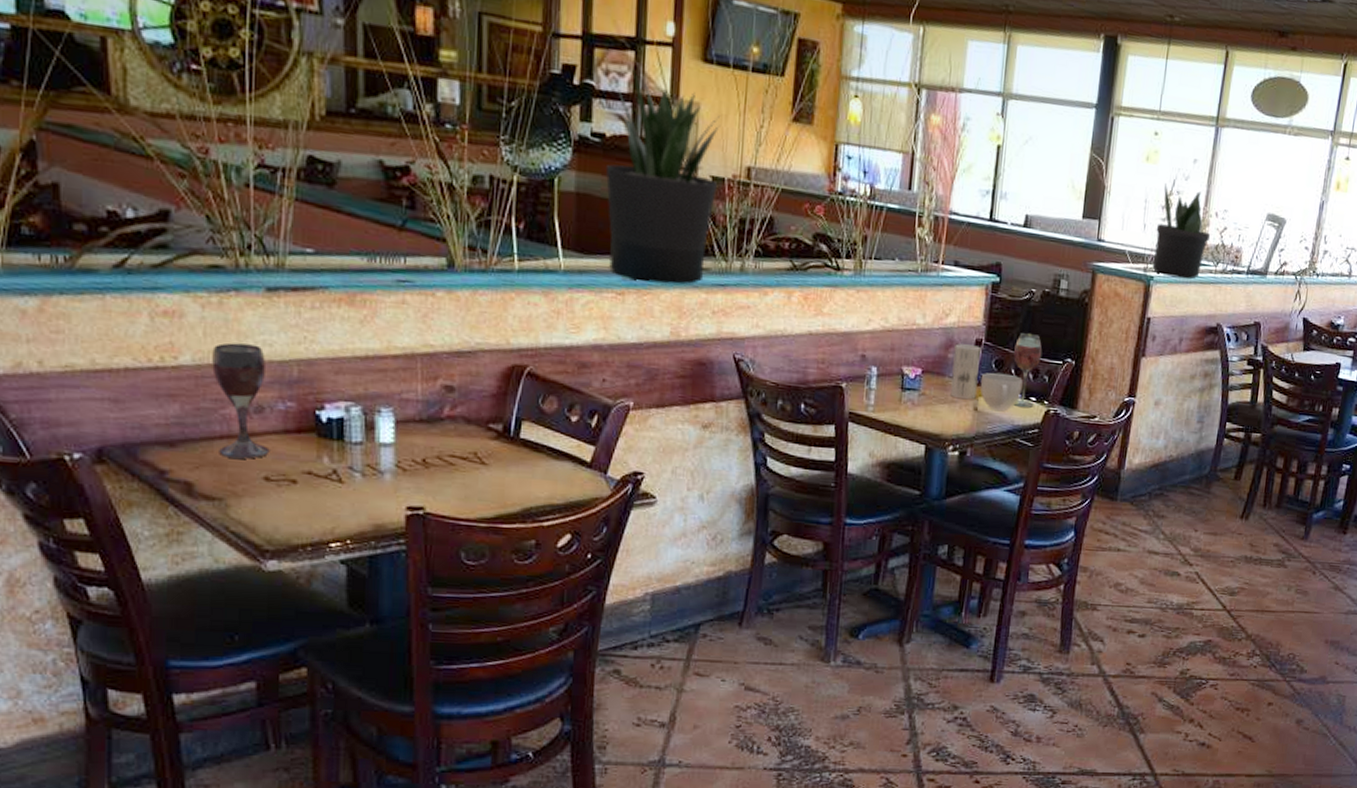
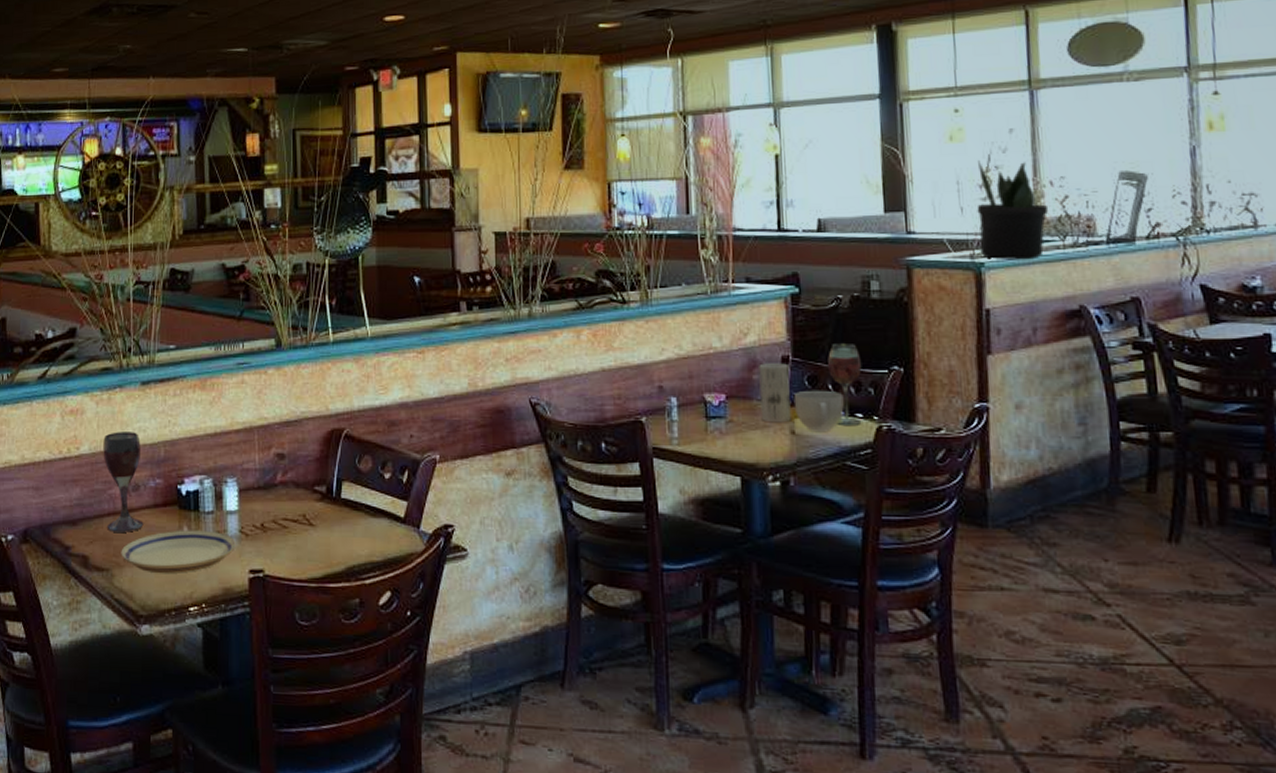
plate: none [238,460,390,507] -> present [121,530,236,573]
planter: present [605,68,721,286] -> none [400,150,500,340]

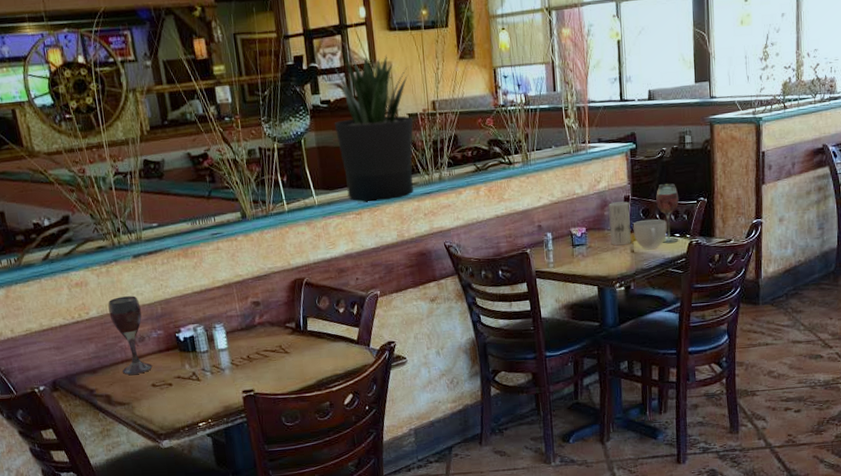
plate: present [121,530,236,573] -> none [137,365,229,402]
planter: none [400,150,500,340] -> present [332,48,413,203]
planter: present [976,161,1049,261] -> none [758,39,806,115]

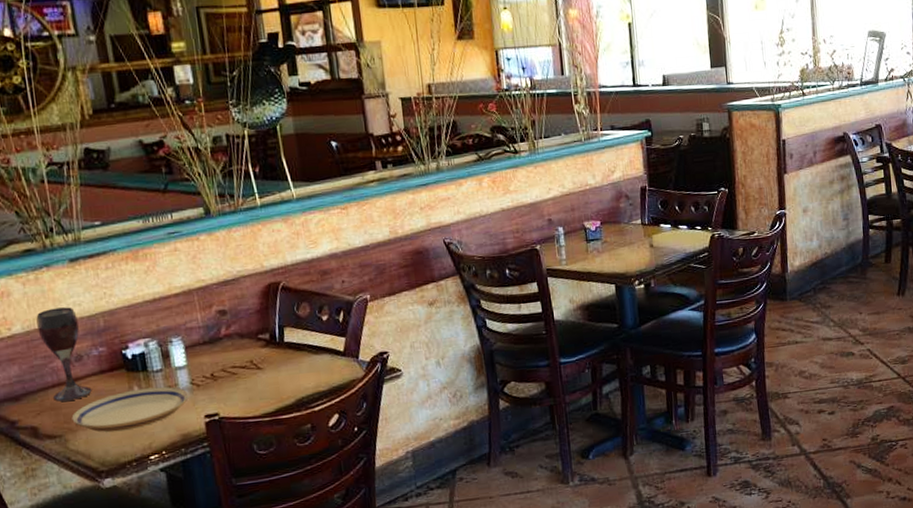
plate: none [137,365,229,402] -> present [71,386,189,432]
planter: present [332,48,413,203] -> none [313,25,408,196]
candle: present [608,201,631,246] -> none [624,192,650,241]
cup: present [633,219,667,250] -> none [651,211,688,245]
wineglass: present [656,183,679,243] -> none [674,173,699,237]

